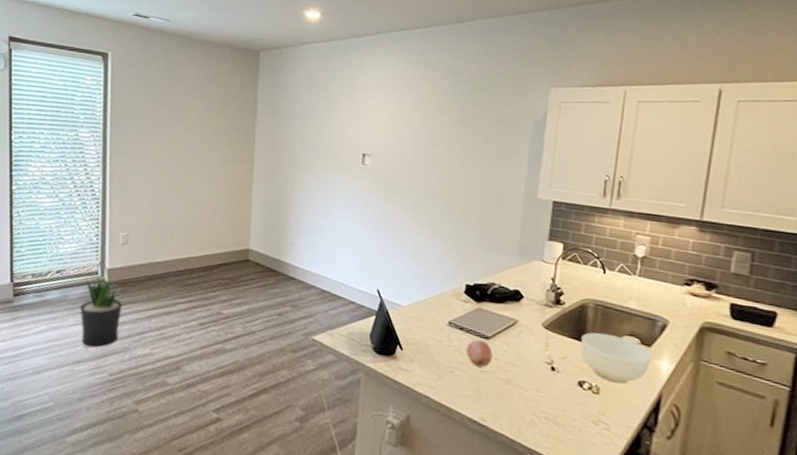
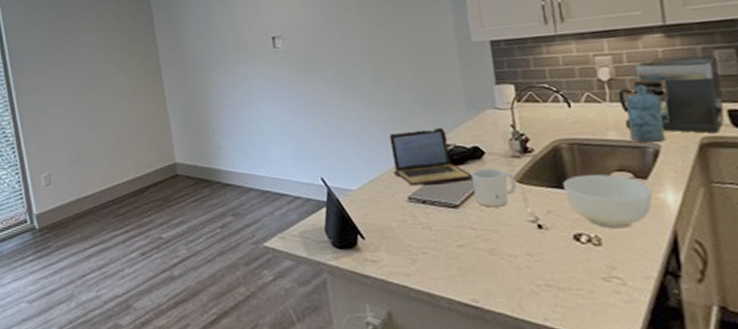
planter: present [79,274,123,347] -> none [15,223,60,302]
laptop: none [441,263,508,318] -> present [389,127,473,186]
fruit: present [466,339,493,368] -> none [434,210,468,242]
mug: none [505,309,543,346] -> present [470,168,517,207]
coffee maker: none [646,245,735,321] -> present [618,55,725,134]
canister: none [647,267,681,318] -> present [625,85,666,143]

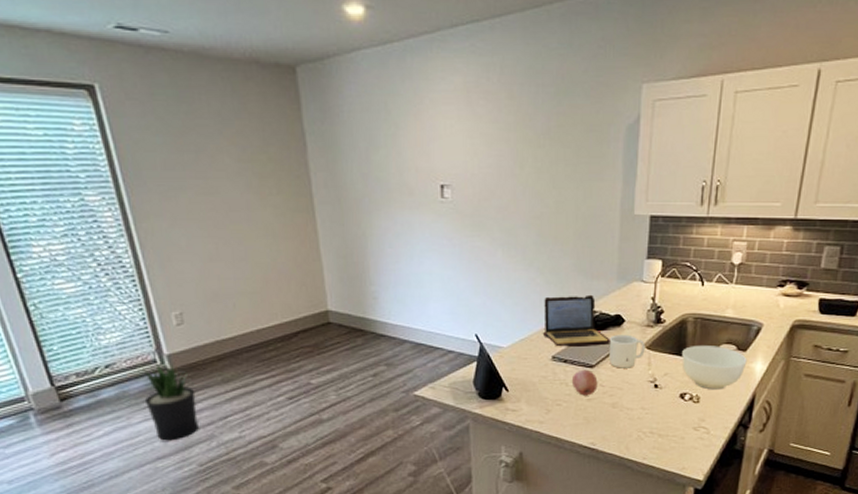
planter: none [15,223,60,302] -> present [142,363,199,441]
fruit: none [434,210,468,242] -> present [571,369,598,396]
coffee maker: present [618,55,725,134] -> none [742,247,826,318]
canister: present [625,85,666,143] -> none [743,271,775,321]

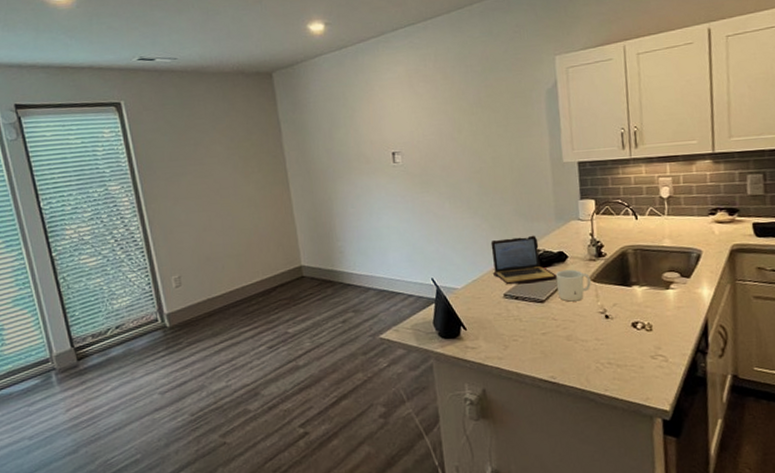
planter: present [142,363,199,441] -> none [146,322,191,393]
fruit: present [571,369,598,396] -> none [524,304,551,330]
bowl: present [682,346,747,390] -> none [627,274,693,317]

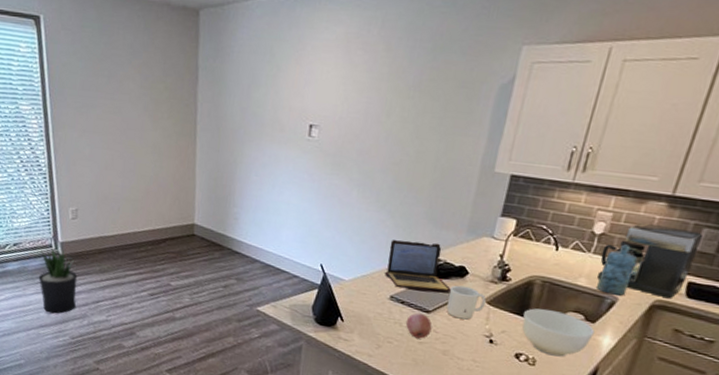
planter: none [146,322,191,393] -> present [38,247,78,313]
fruit: none [524,304,551,330] -> present [405,313,433,339]
bowl: none [627,274,693,317] -> present [522,308,595,357]
coffee maker: none [674,179,750,242] -> present [597,222,704,299]
canister: none [679,202,707,249] -> present [597,244,638,296]

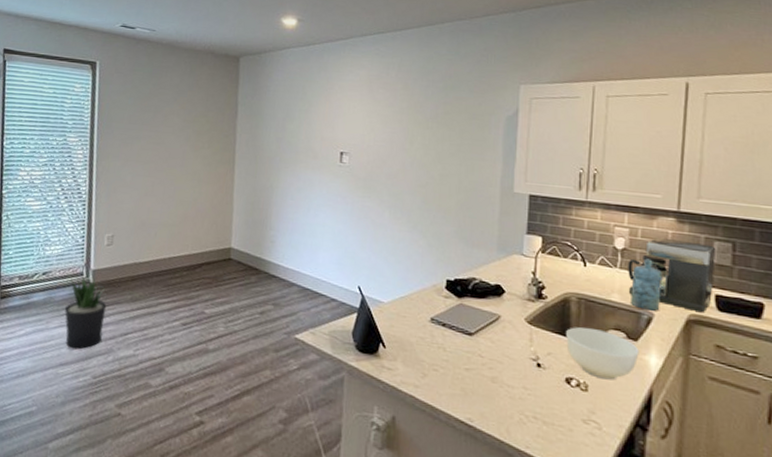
laptop: present [384,239,451,293] -> none [422,258,490,314]
fruit: present [405,313,433,339] -> none [449,335,477,365]
mug: present [446,285,486,320] -> none [488,304,526,342]

